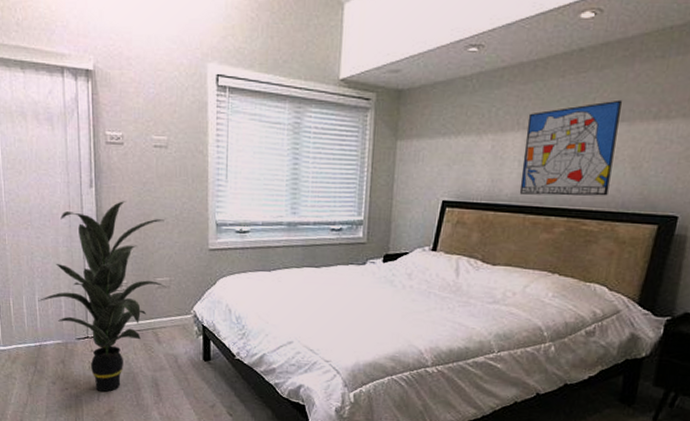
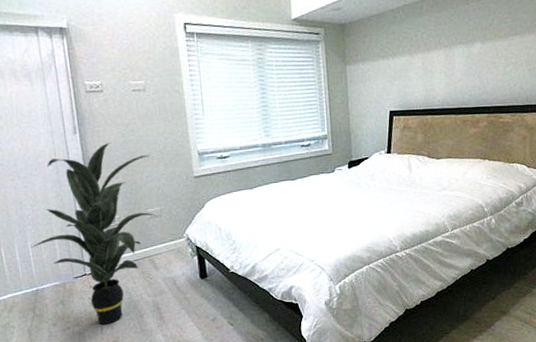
wall art: present [519,99,622,196] -> none [446,18,515,99]

